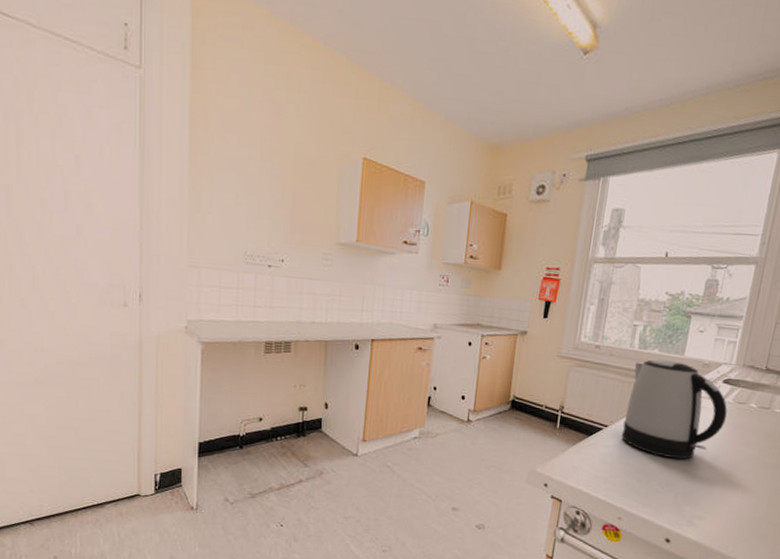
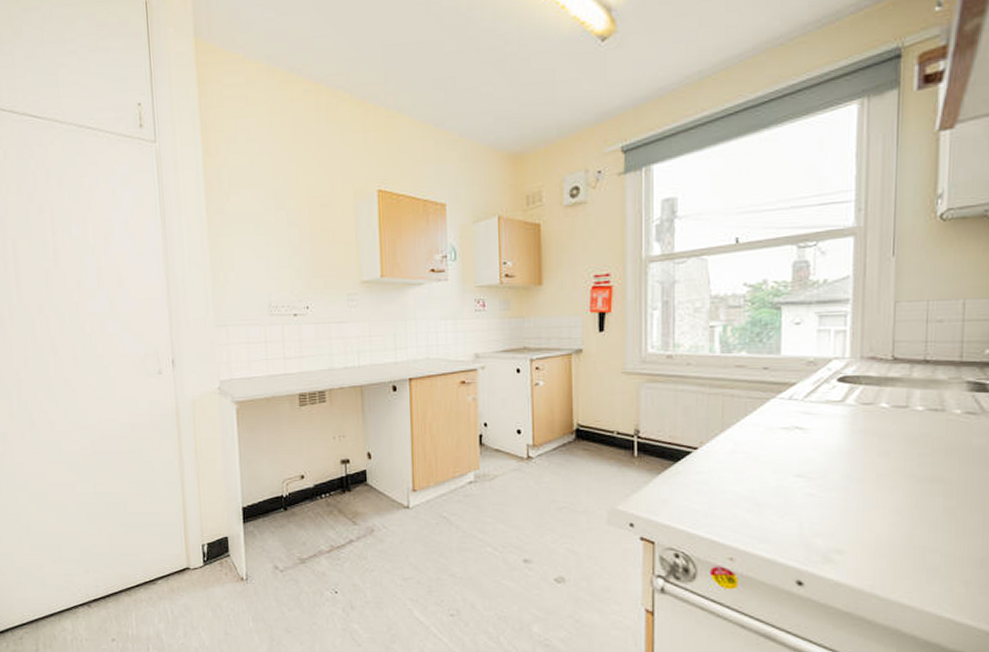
kettle: present [621,359,728,460] -> none [716,363,851,481]

